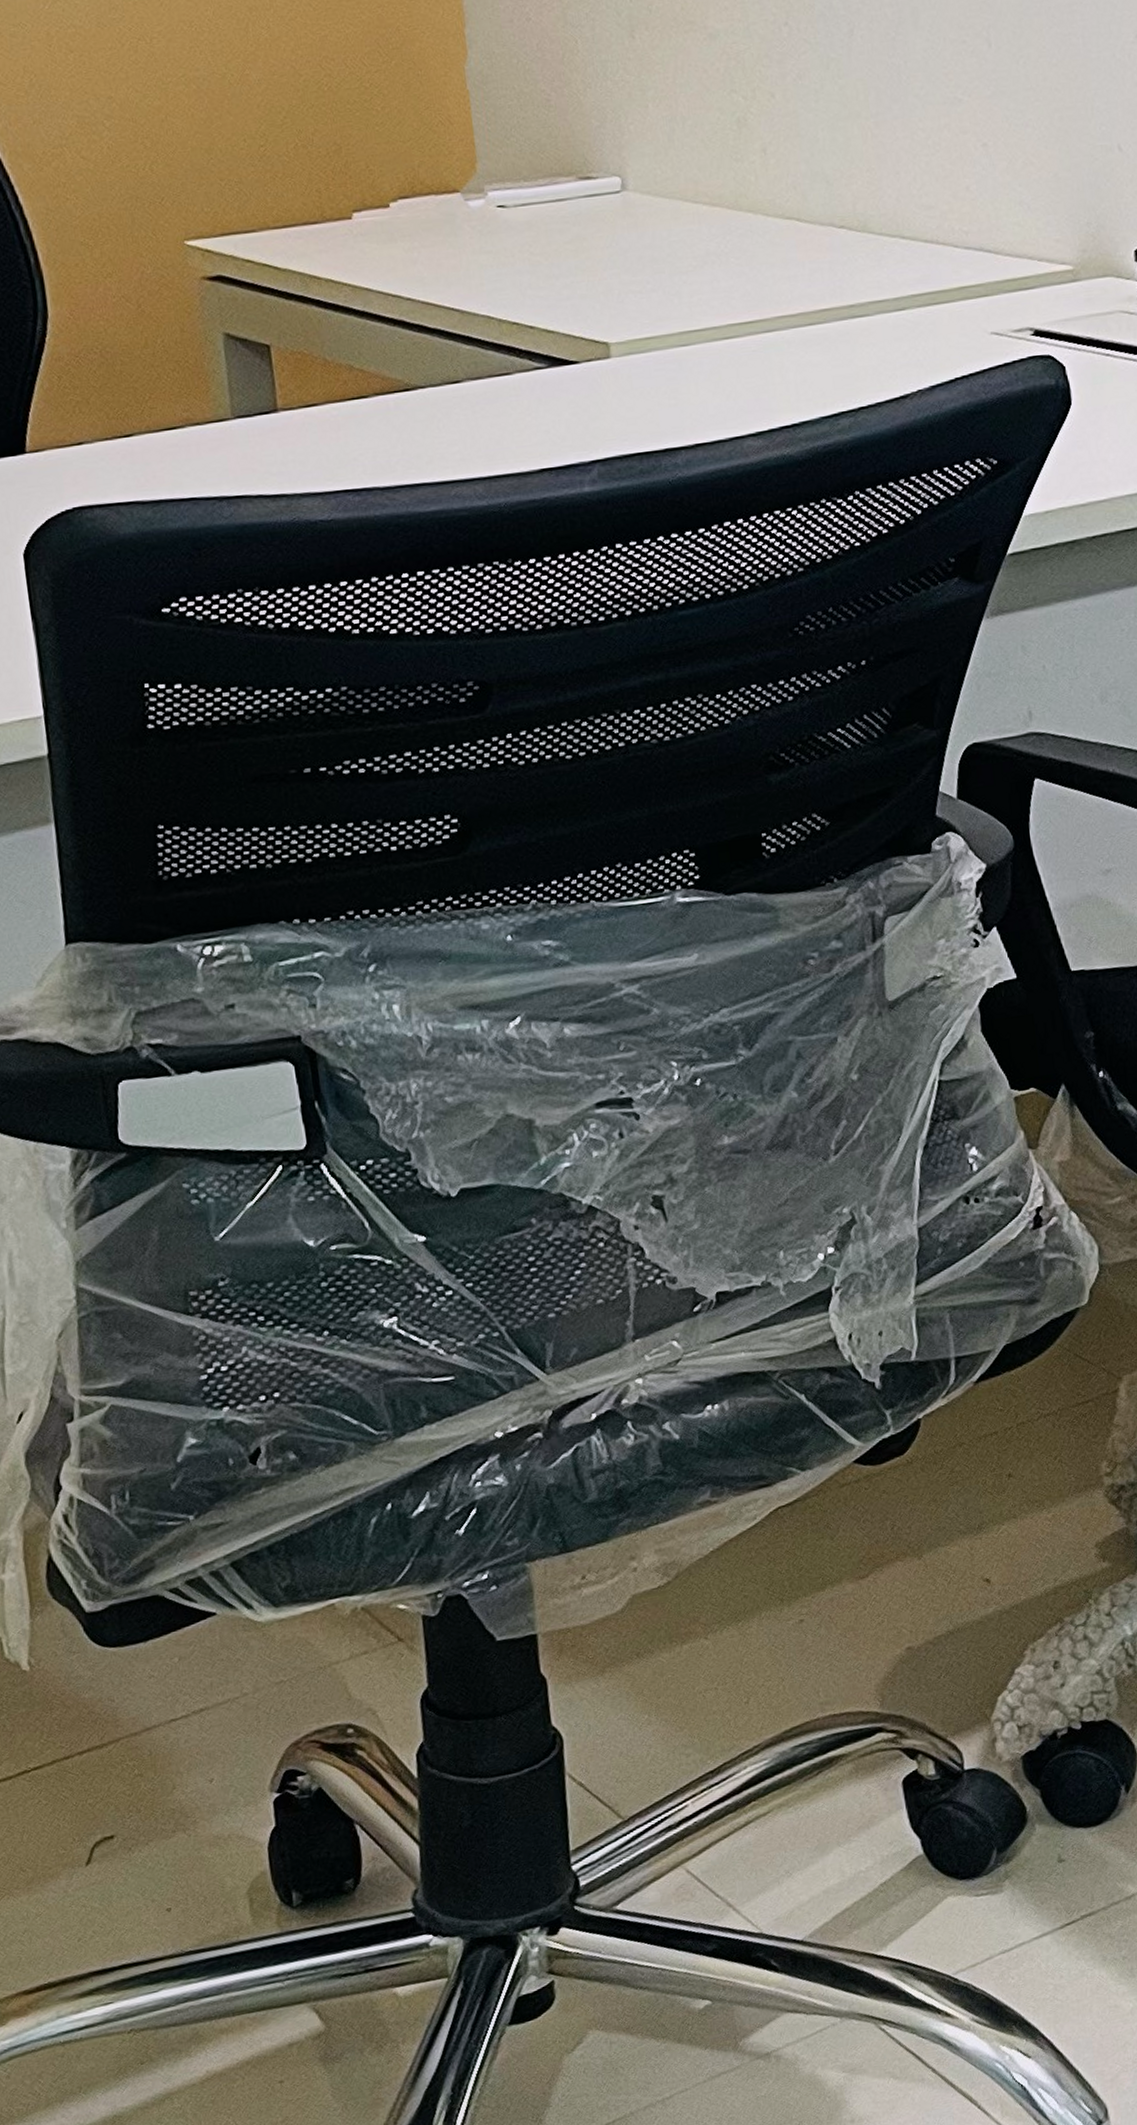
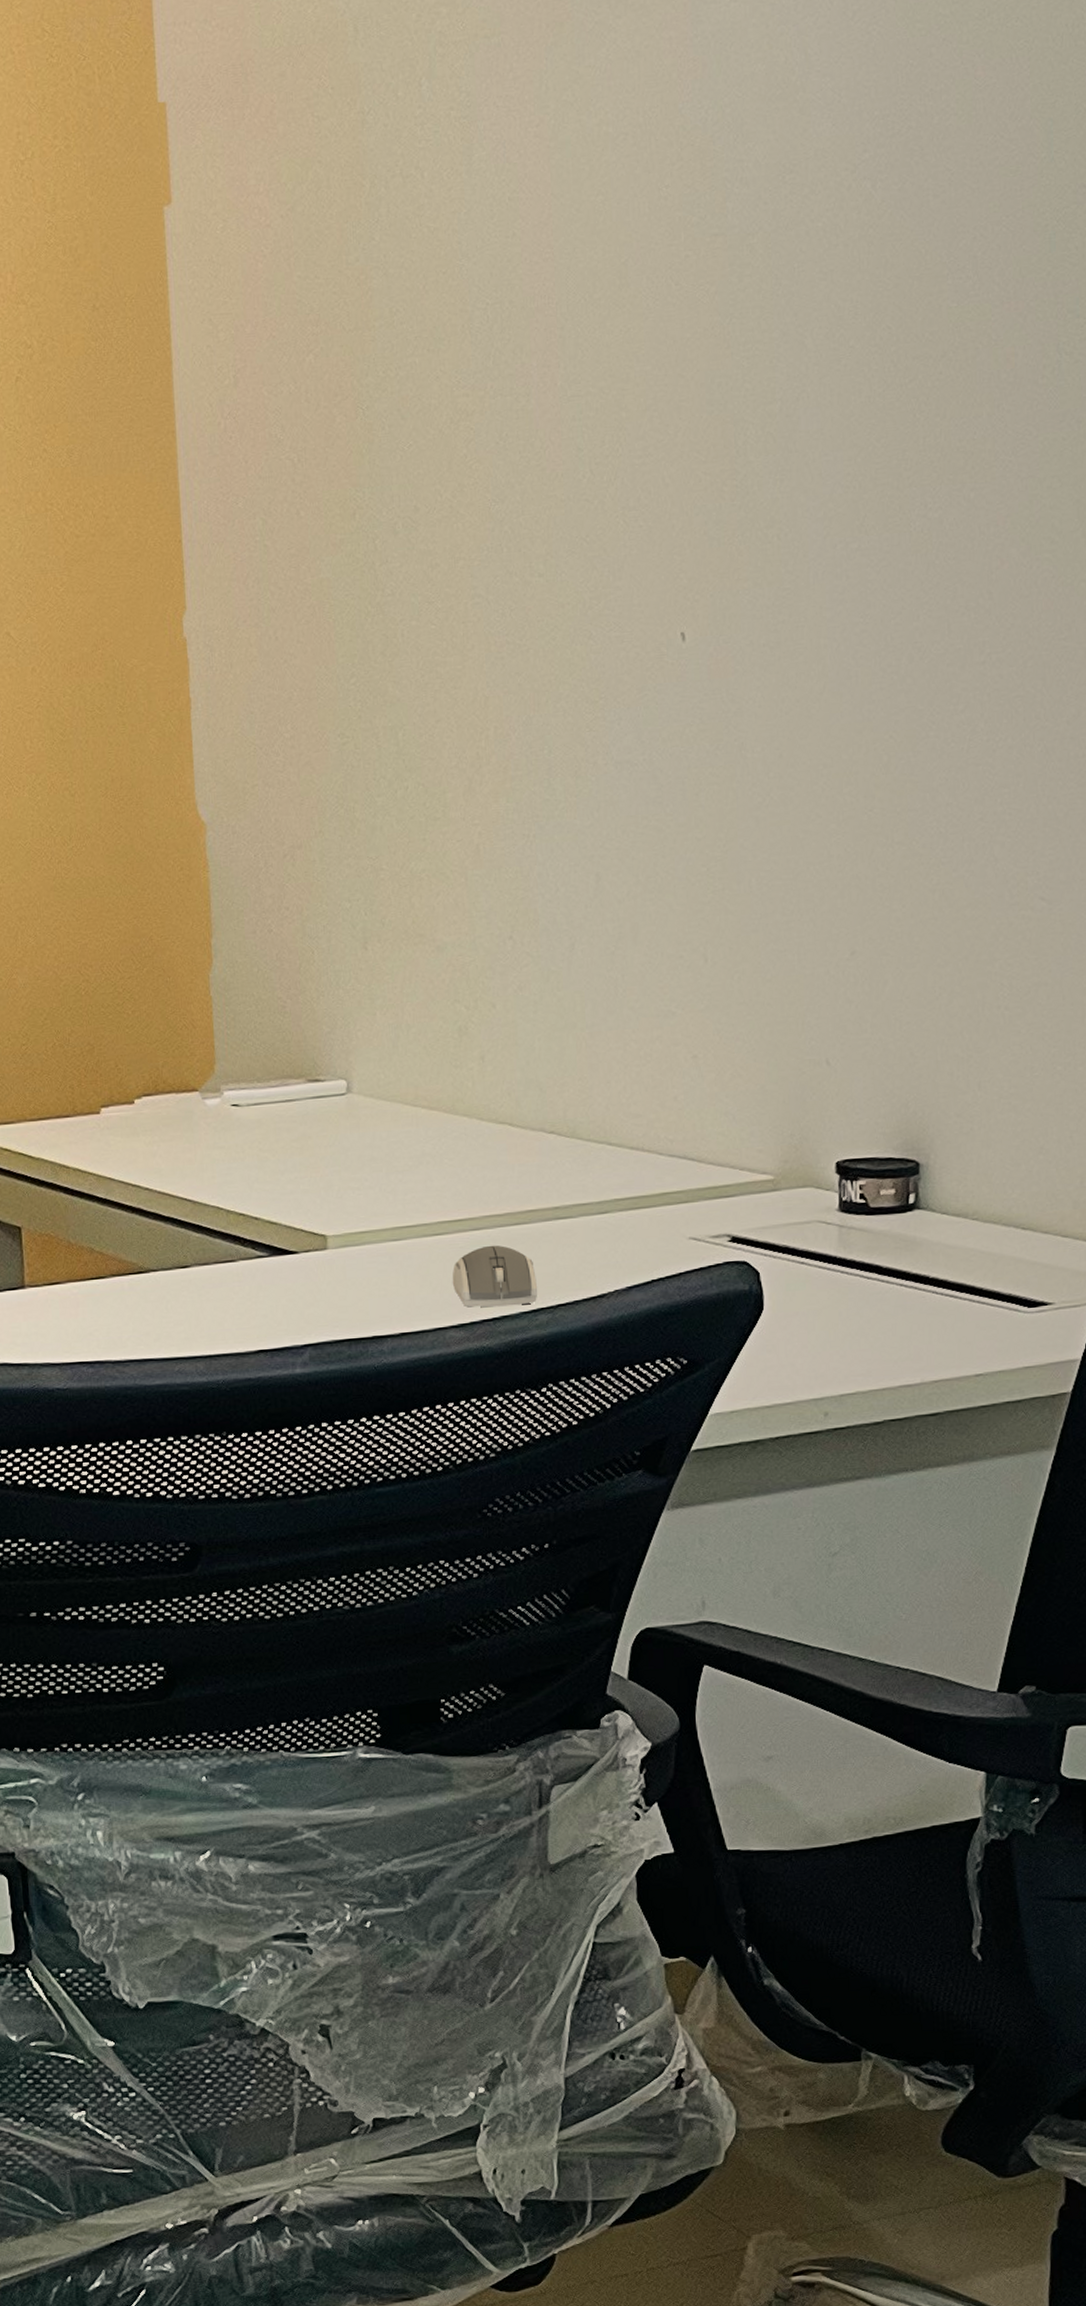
computer mouse: none [746,347,838,414] -> present [452,1245,537,1308]

